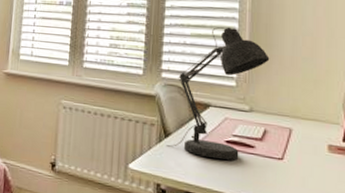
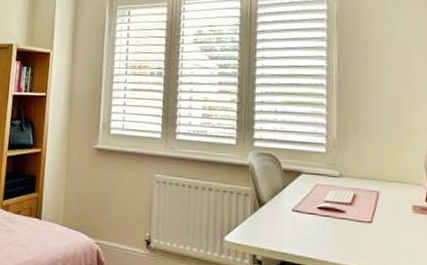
desk lamp: present [167,27,270,160] -> none [261,93,357,227]

